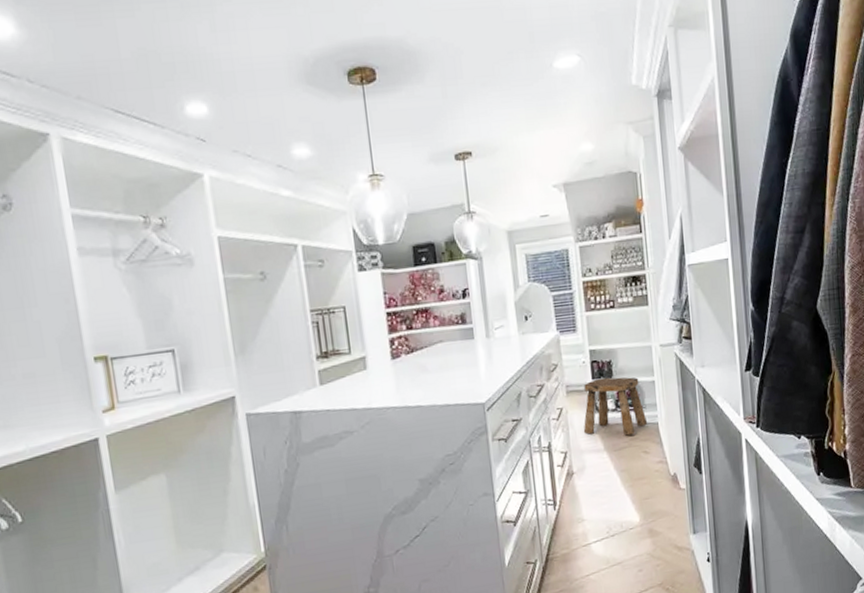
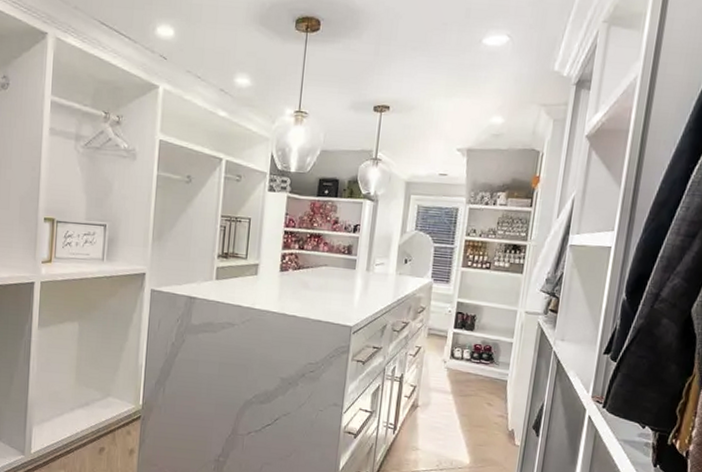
stool: present [583,377,648,436] -> none [435,328,498,386]

